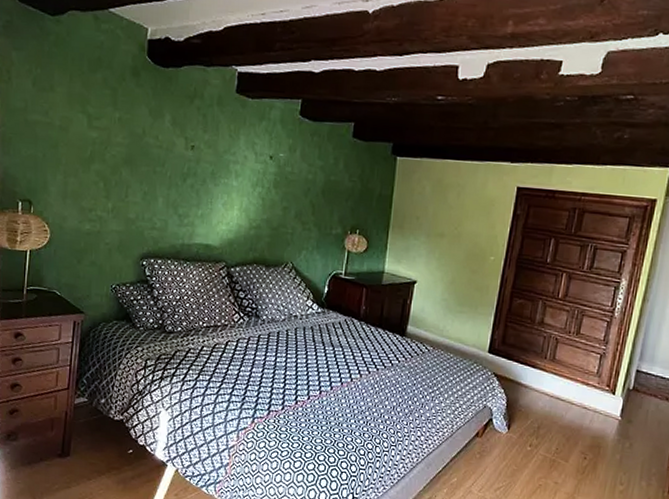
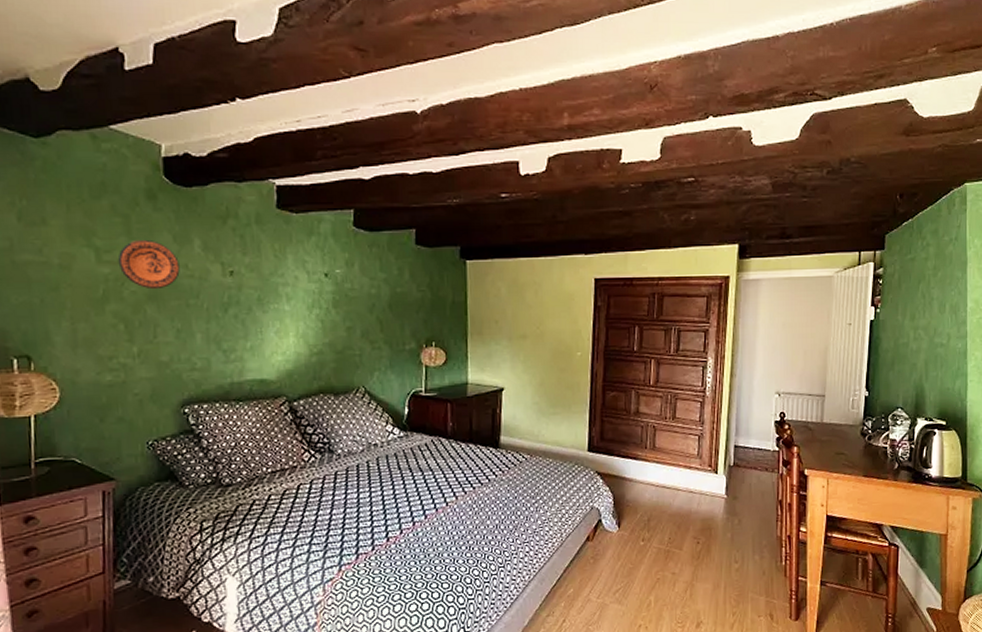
decorative plate: none [104,111,152,156] -> present [117,240,180,290]

